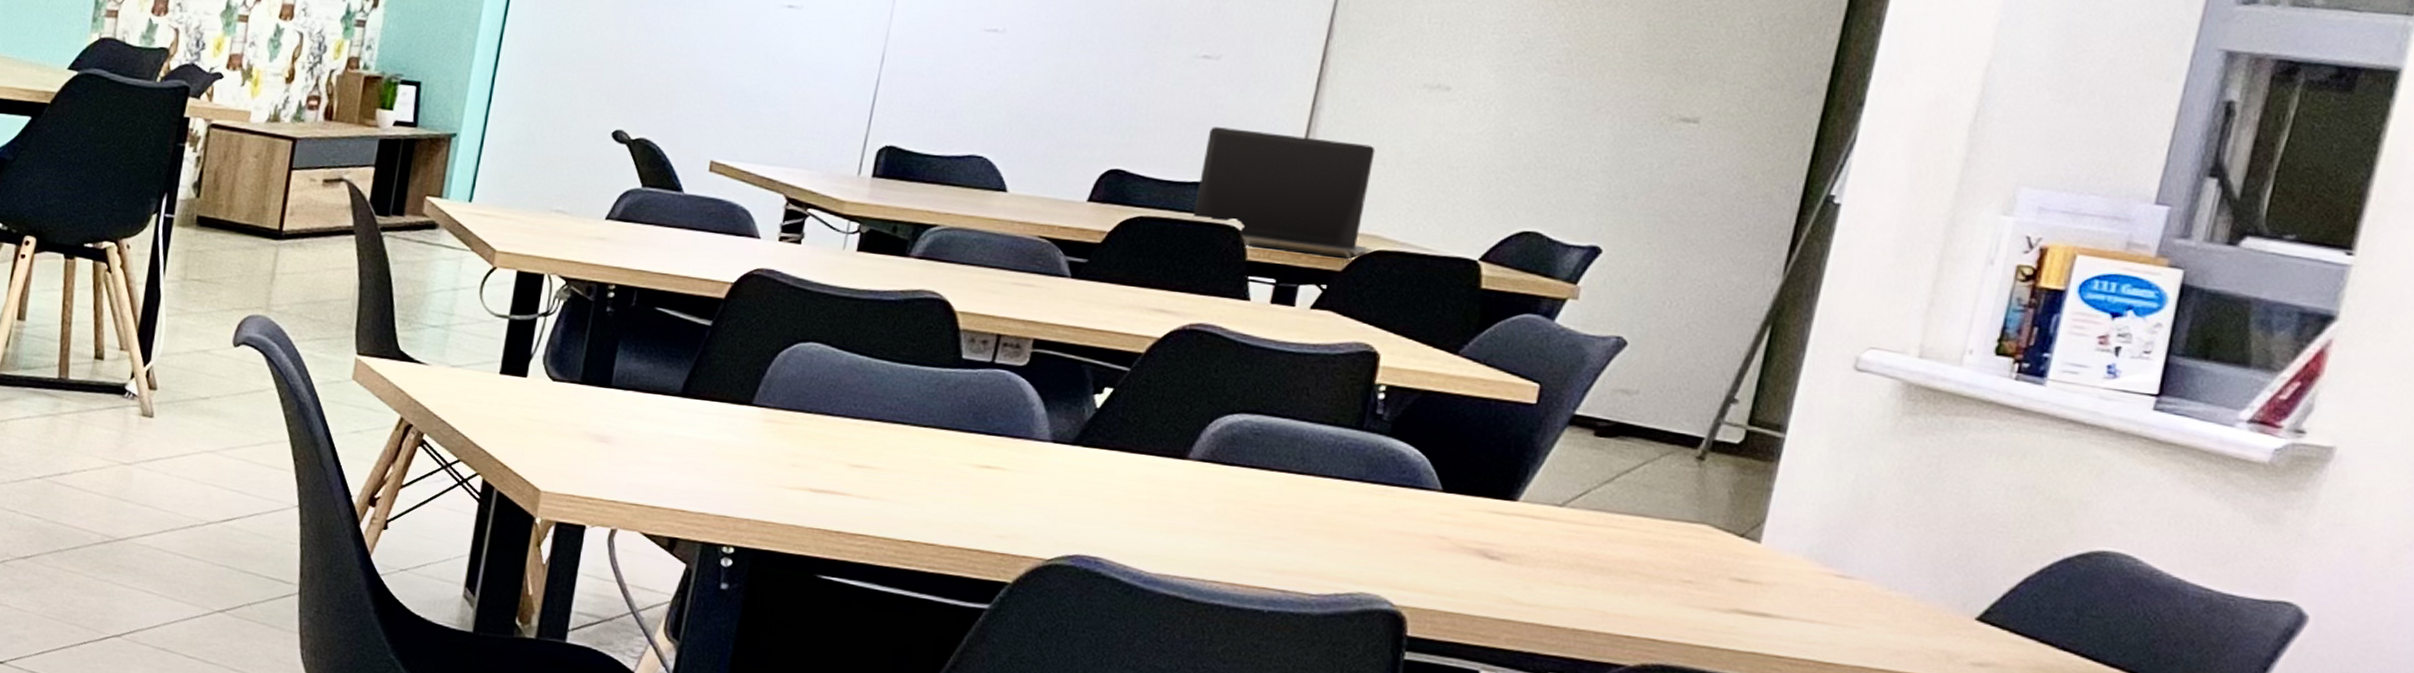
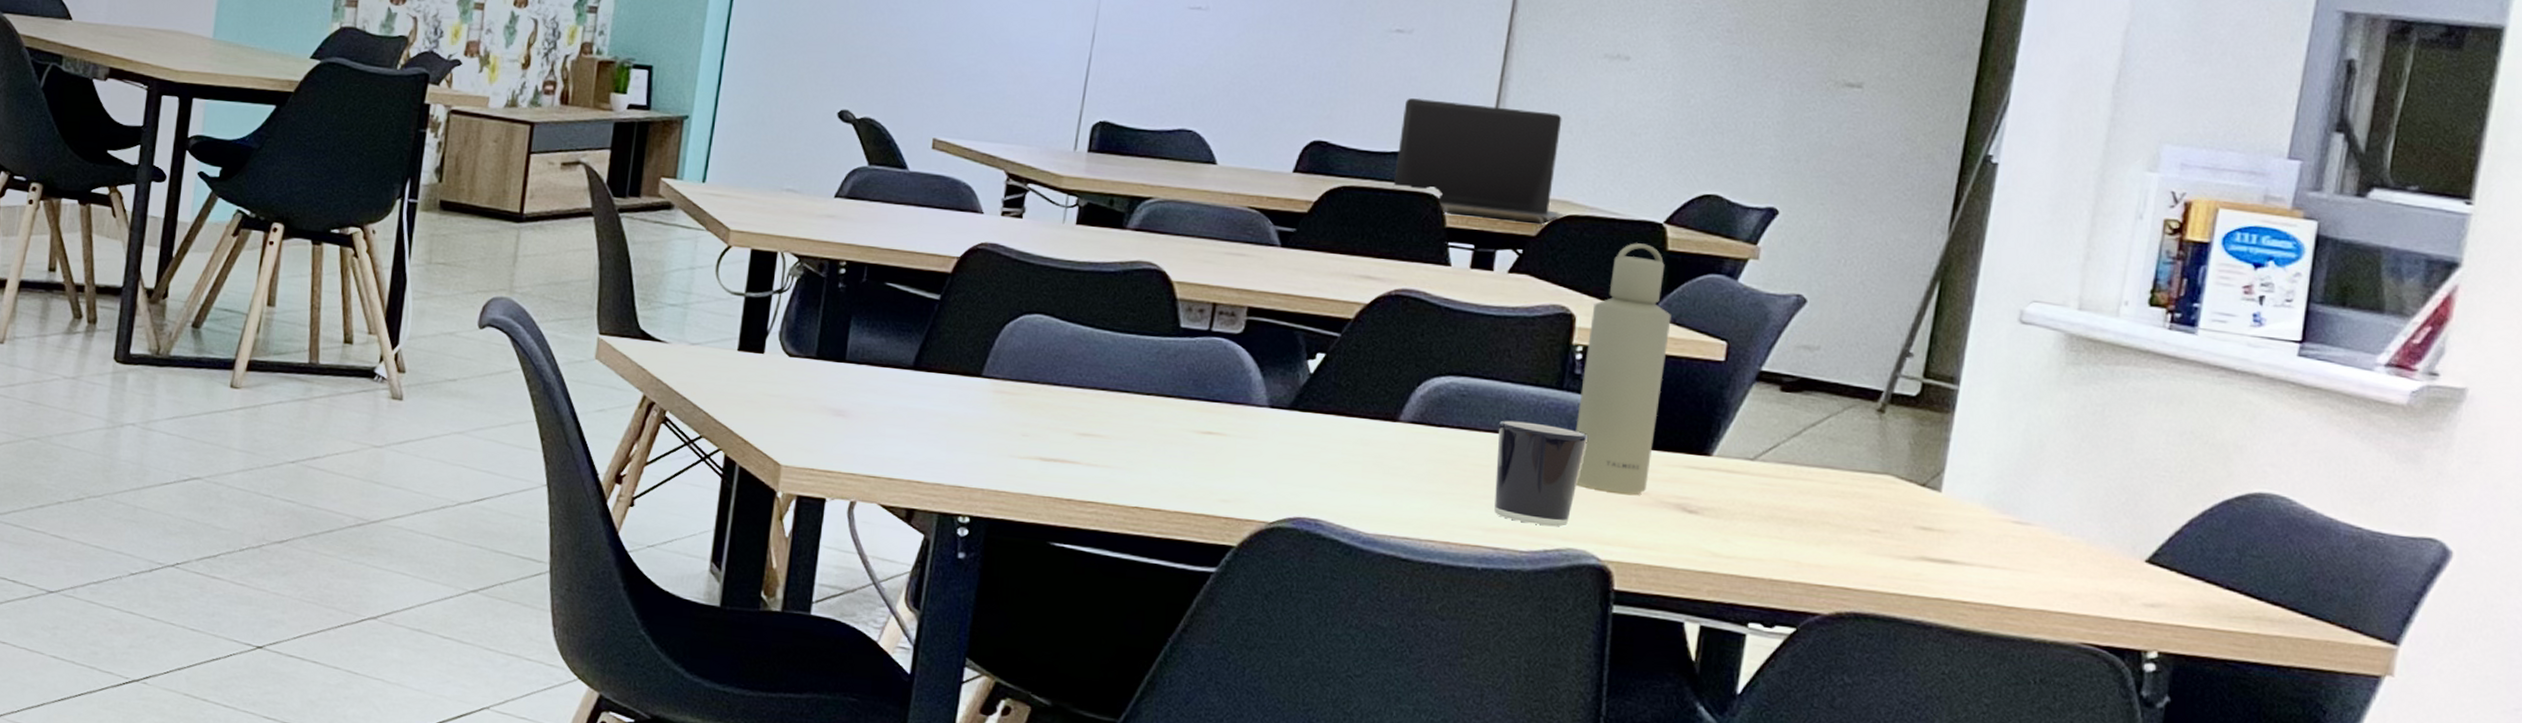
mug: none [1284,460,1388,570] -> present [1494,420,1589,527]
bottle: none [1372,280,1482,539] -> present [1575,243,1671,495]

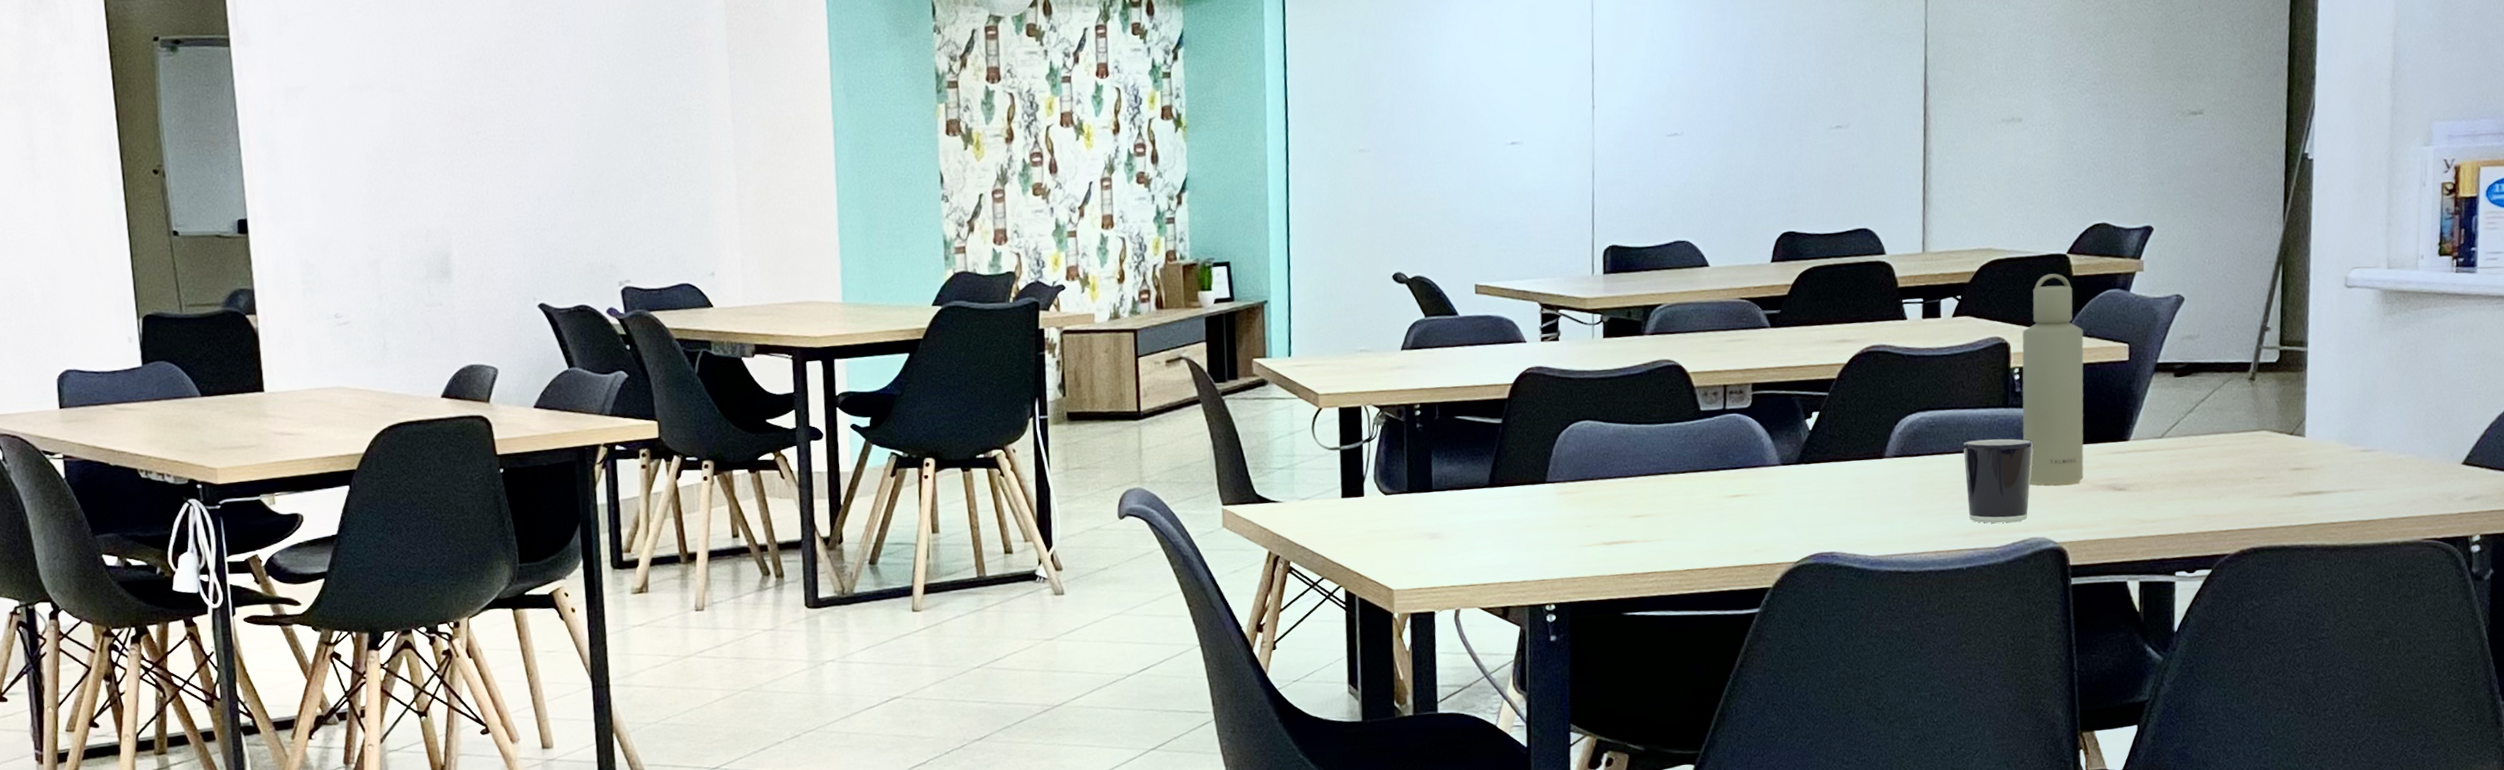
laptop computer: present [1393,98,1566,224] -> none [1851,176,1991,275]

